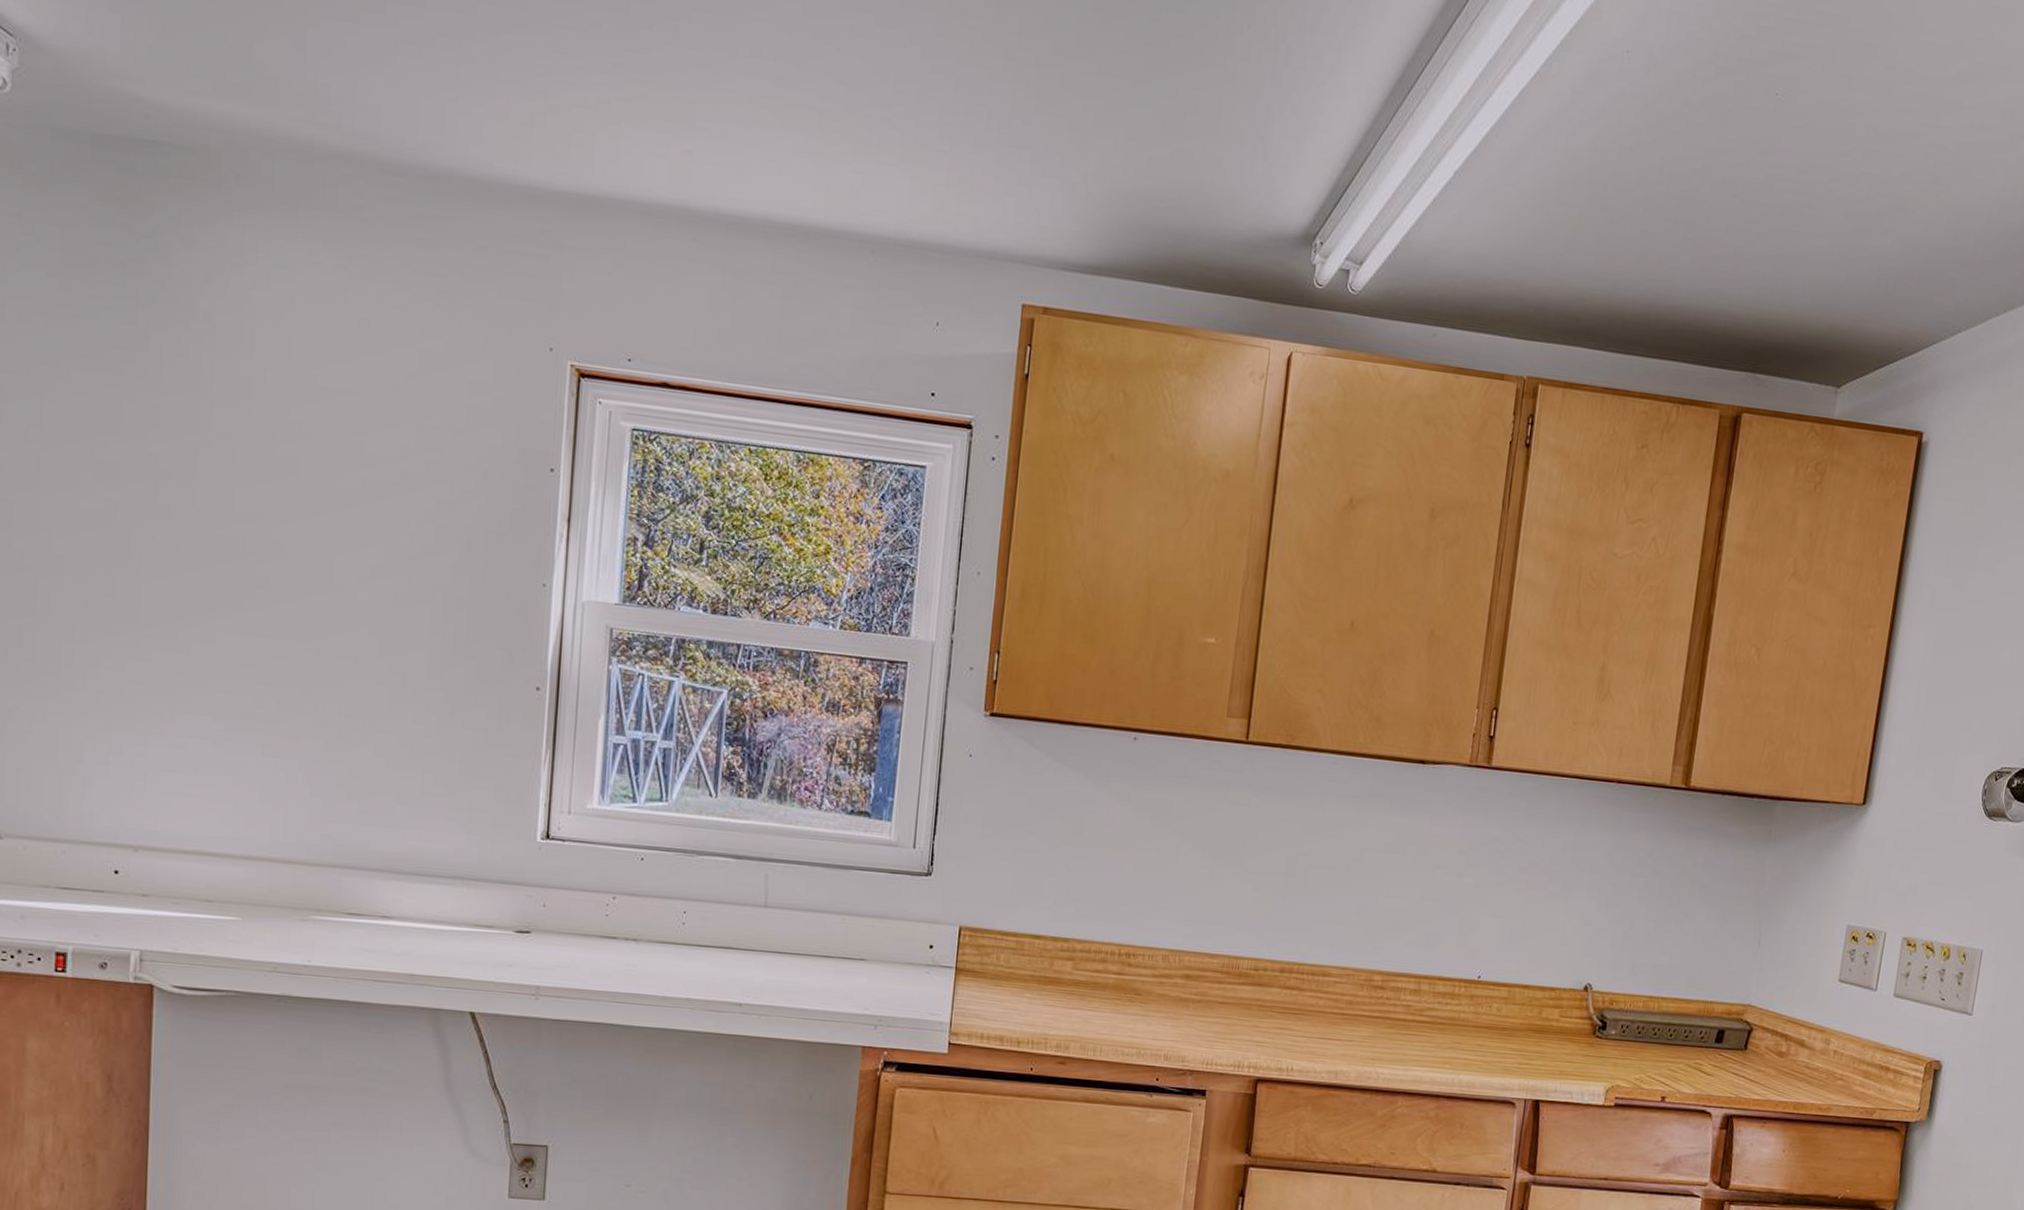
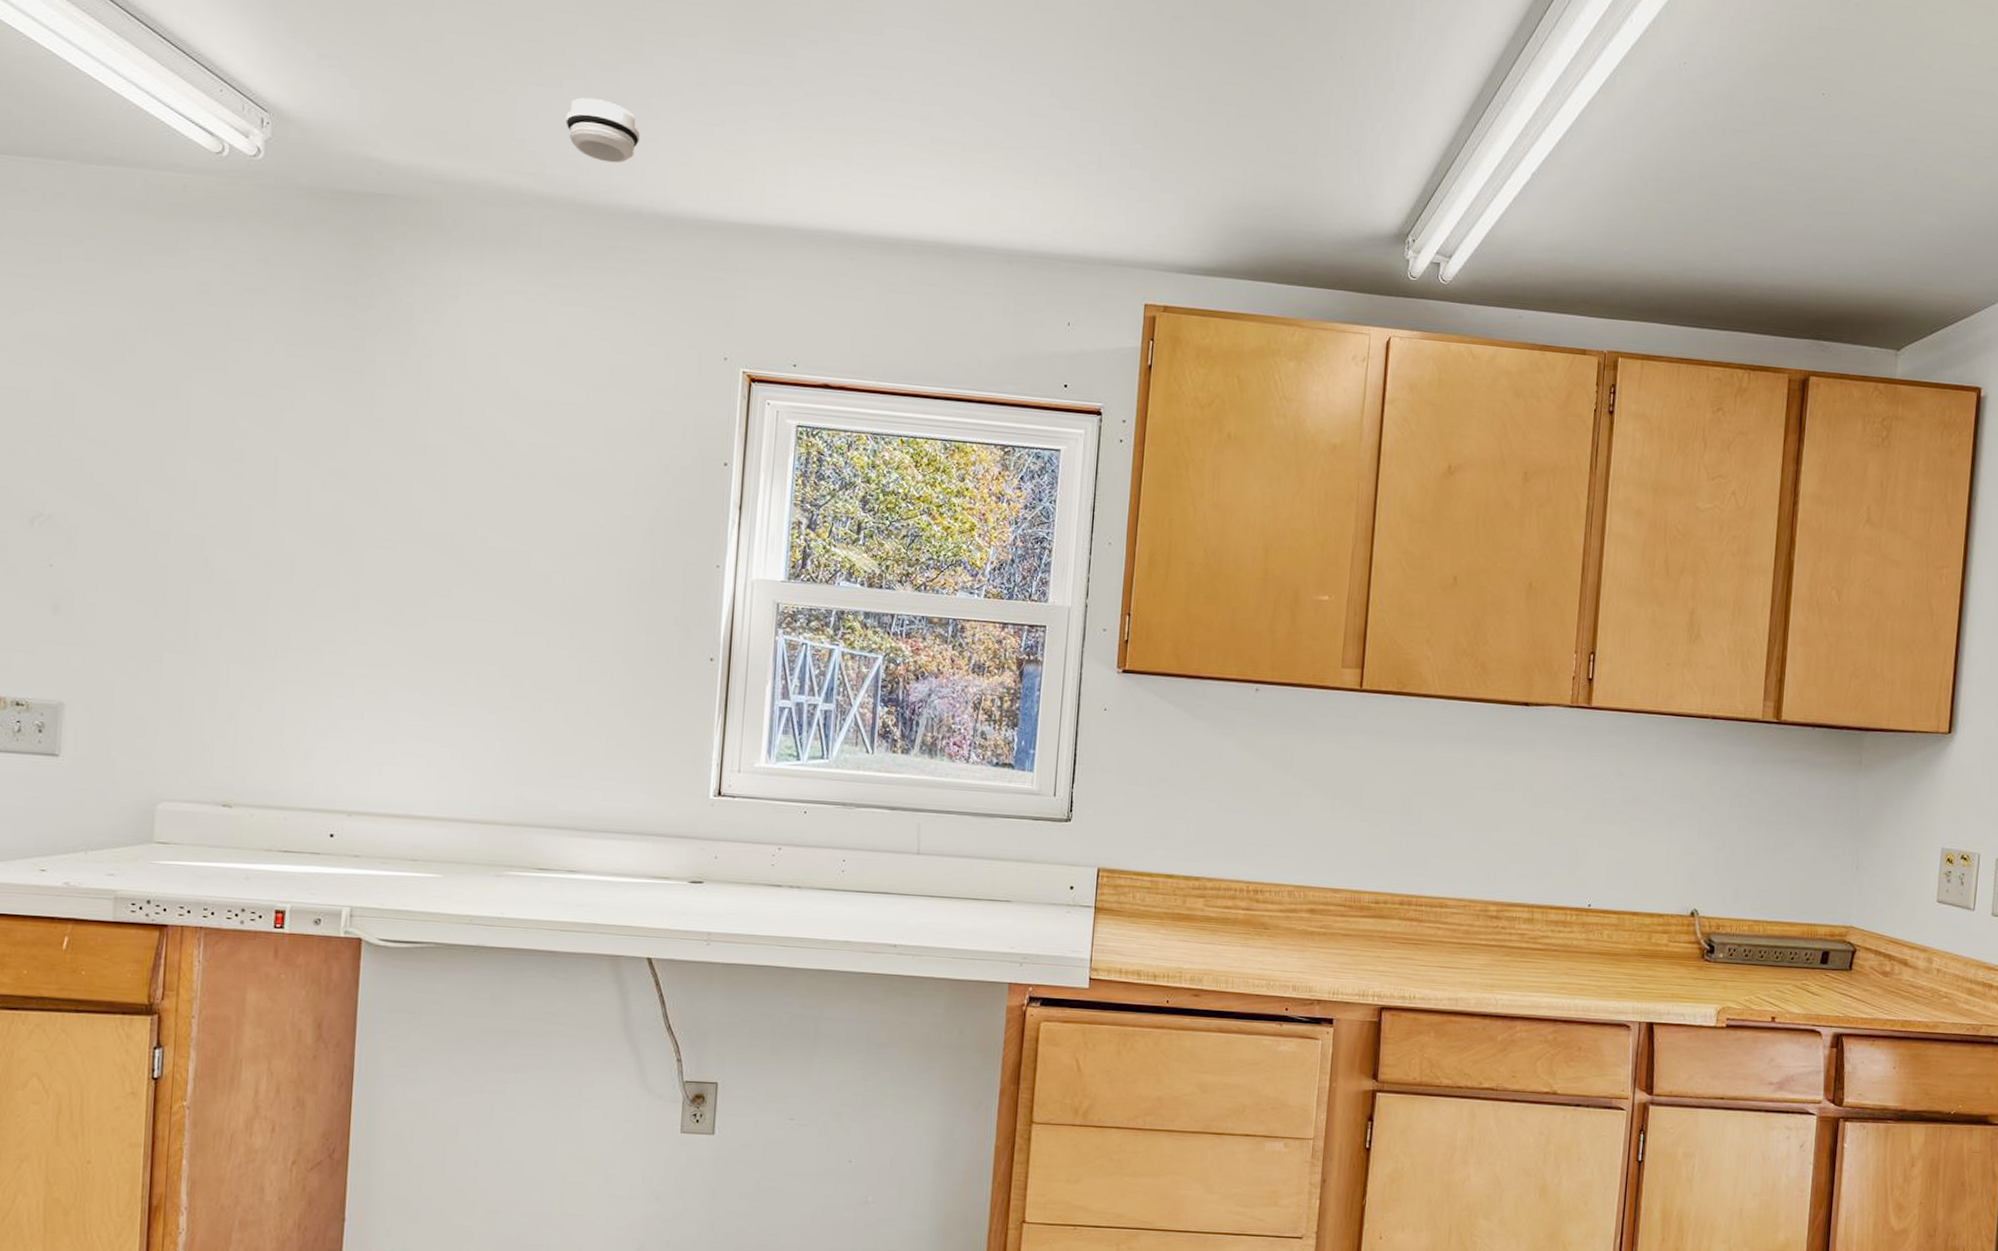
smoke detector: none [364,35,450,116] -> present [565,97,640,163]

